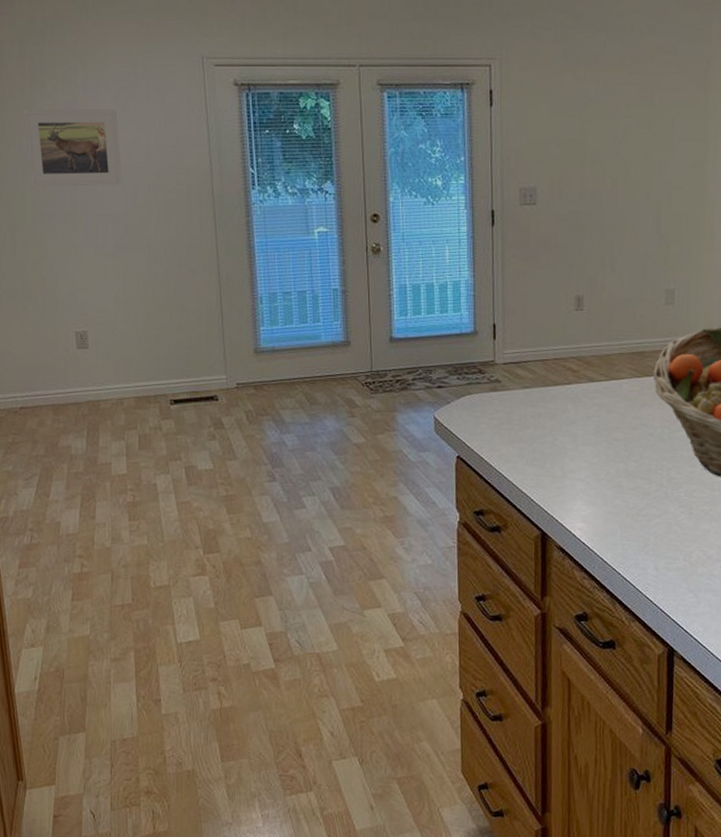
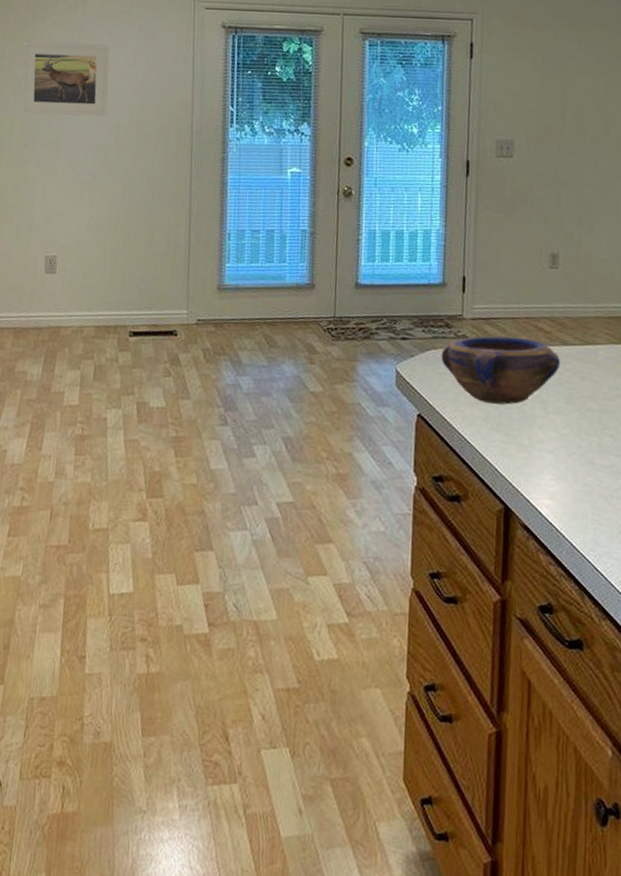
bowl: none [476,377,588,441] -> present [441,336,560,405]

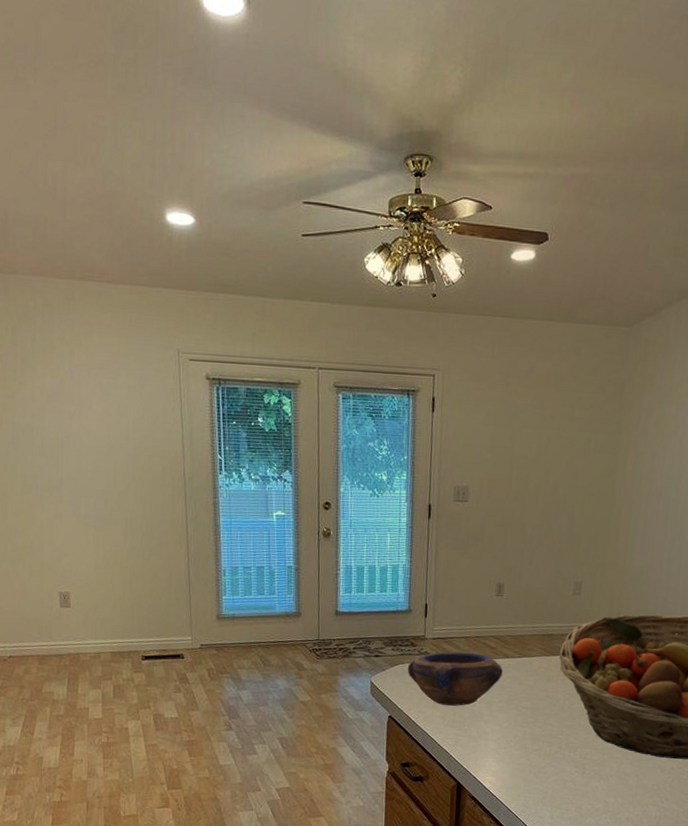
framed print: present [20,42,110,117] -> none [15,390,104,464]

